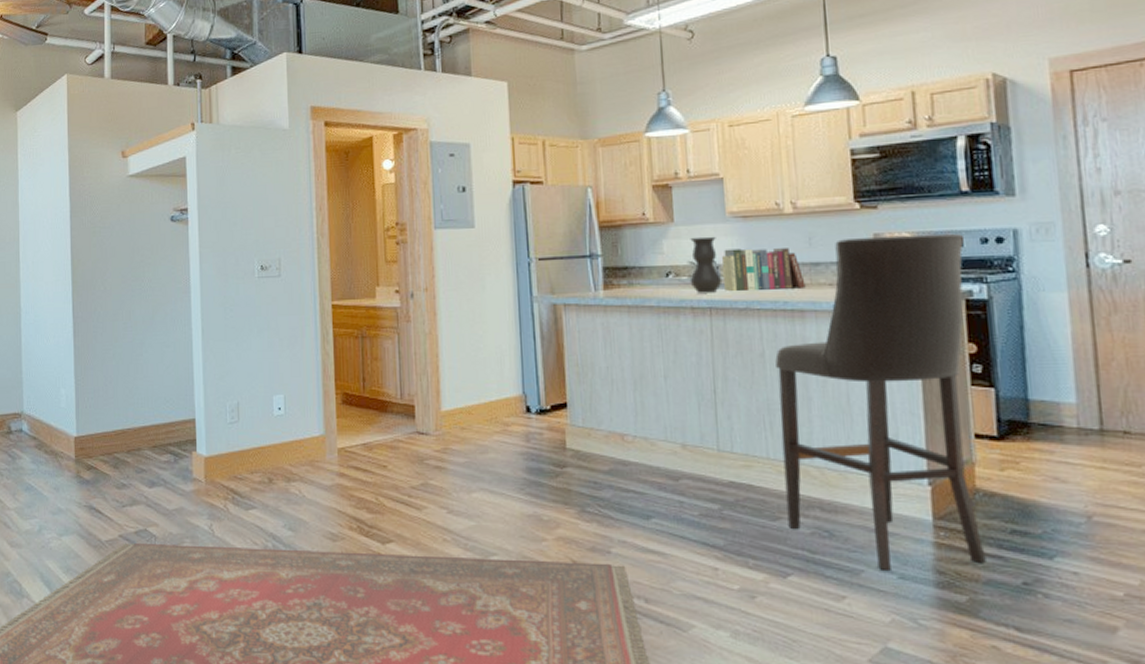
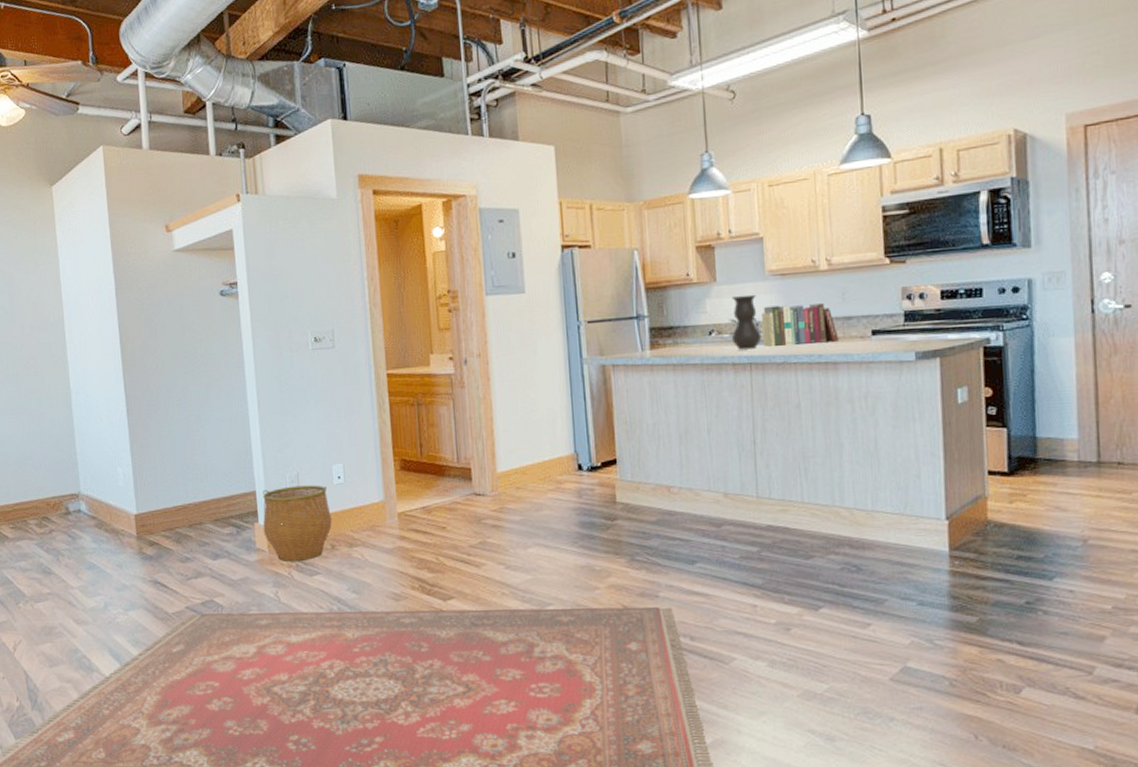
basket: none [200,415,271,493] -> present [262,485,333,561]
bar stool: present [775,233,986,570] -> none [810,284,995,598]

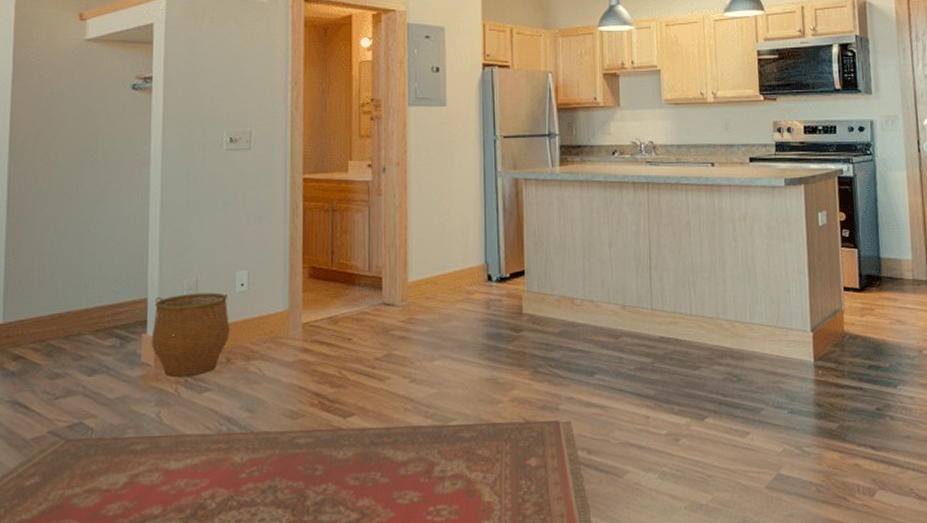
vase: present [731,294,762,350] -> none [632,120,658,170]
books: present [762,303,839,348] -> none [658,131,723,169]

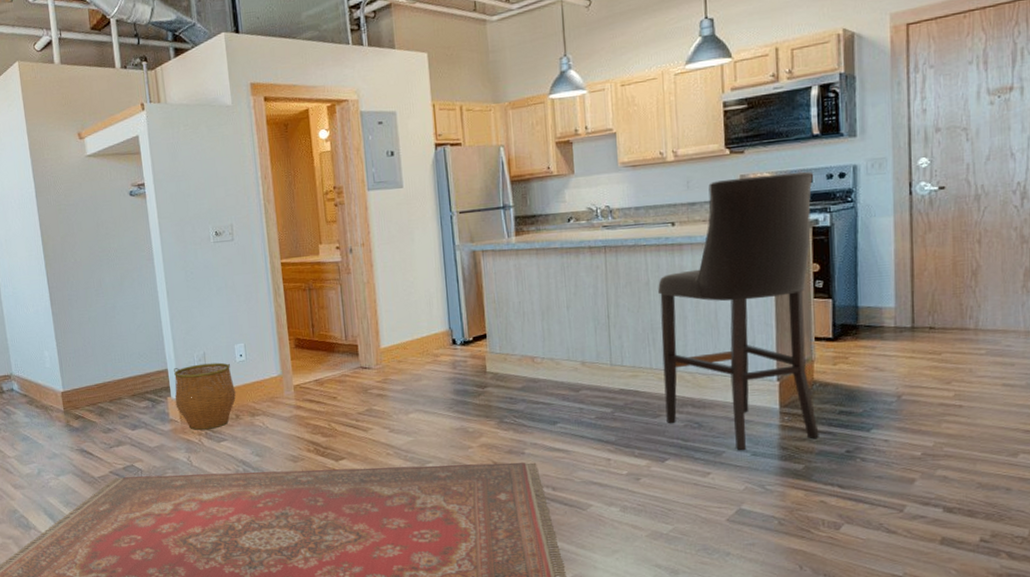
bar stool: none [698,122,851,407] -> present [658,171,819,450]

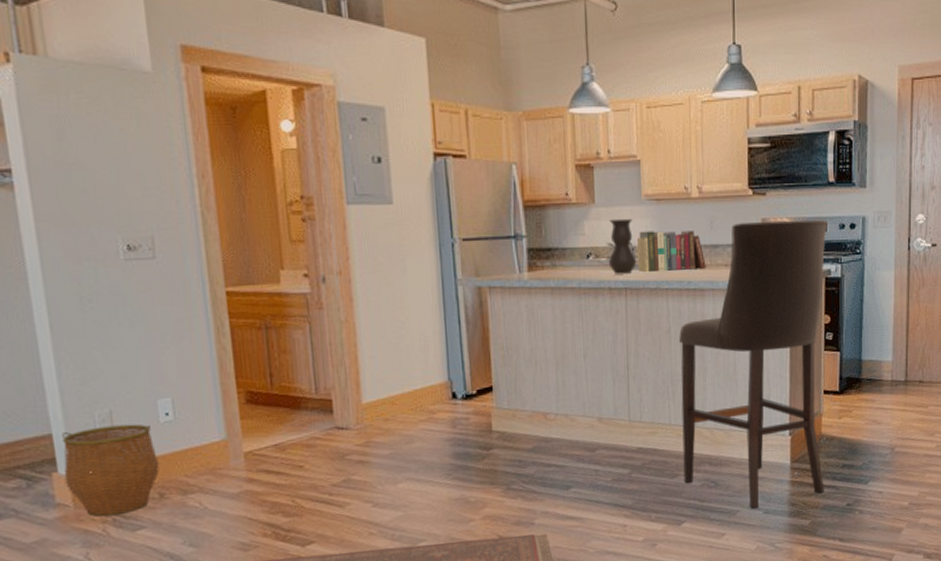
vase: none [588,184,615,235] -> present [608,218,637,274]
books: none [615,191,684,232] -> present [637,230,706,273]

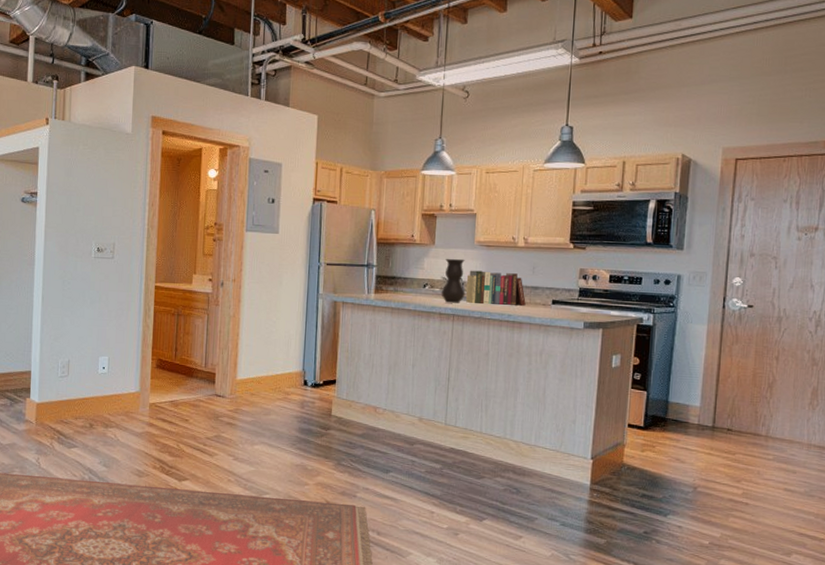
basket: present [62,424,160,517] -> none [33,370,94,435]
bar stool: present [679,219,827,508] -> none [489,271,643,519]

